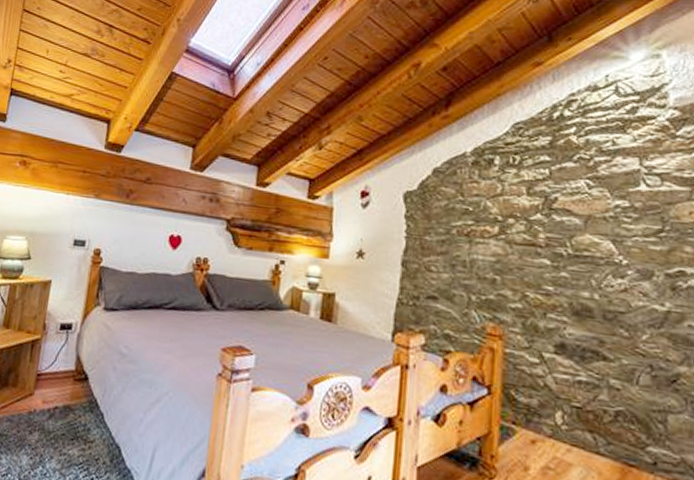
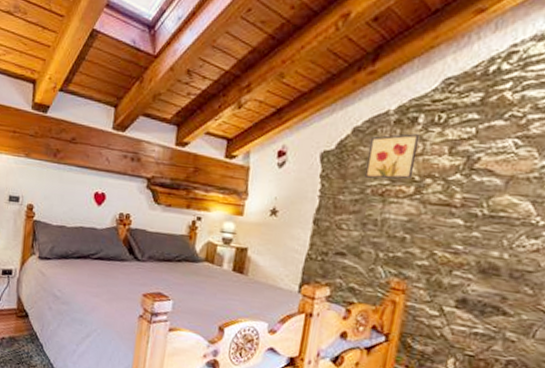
wall art: none [448,174,498,219] -> present [363,134,420,179]

